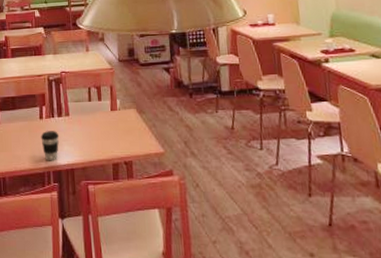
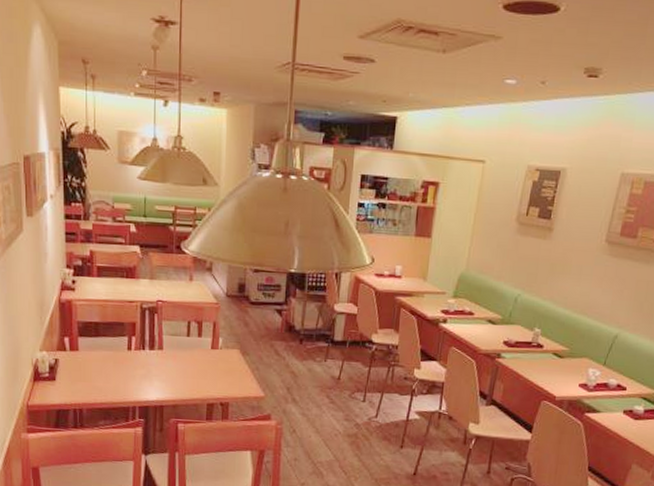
coffee cup: present [41,131,60,161] -> none [127,364,150,396]

